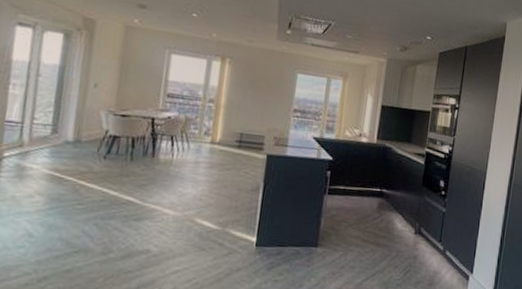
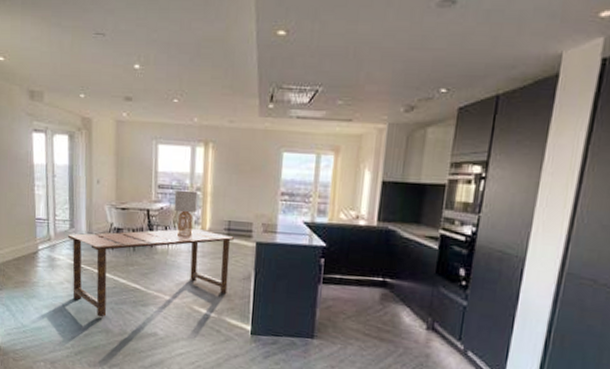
dining table: none [44,139,246,235] -> present [67,229,235,318]
lamp: none [182,100,211,148] -> present [174,190,198,237]

